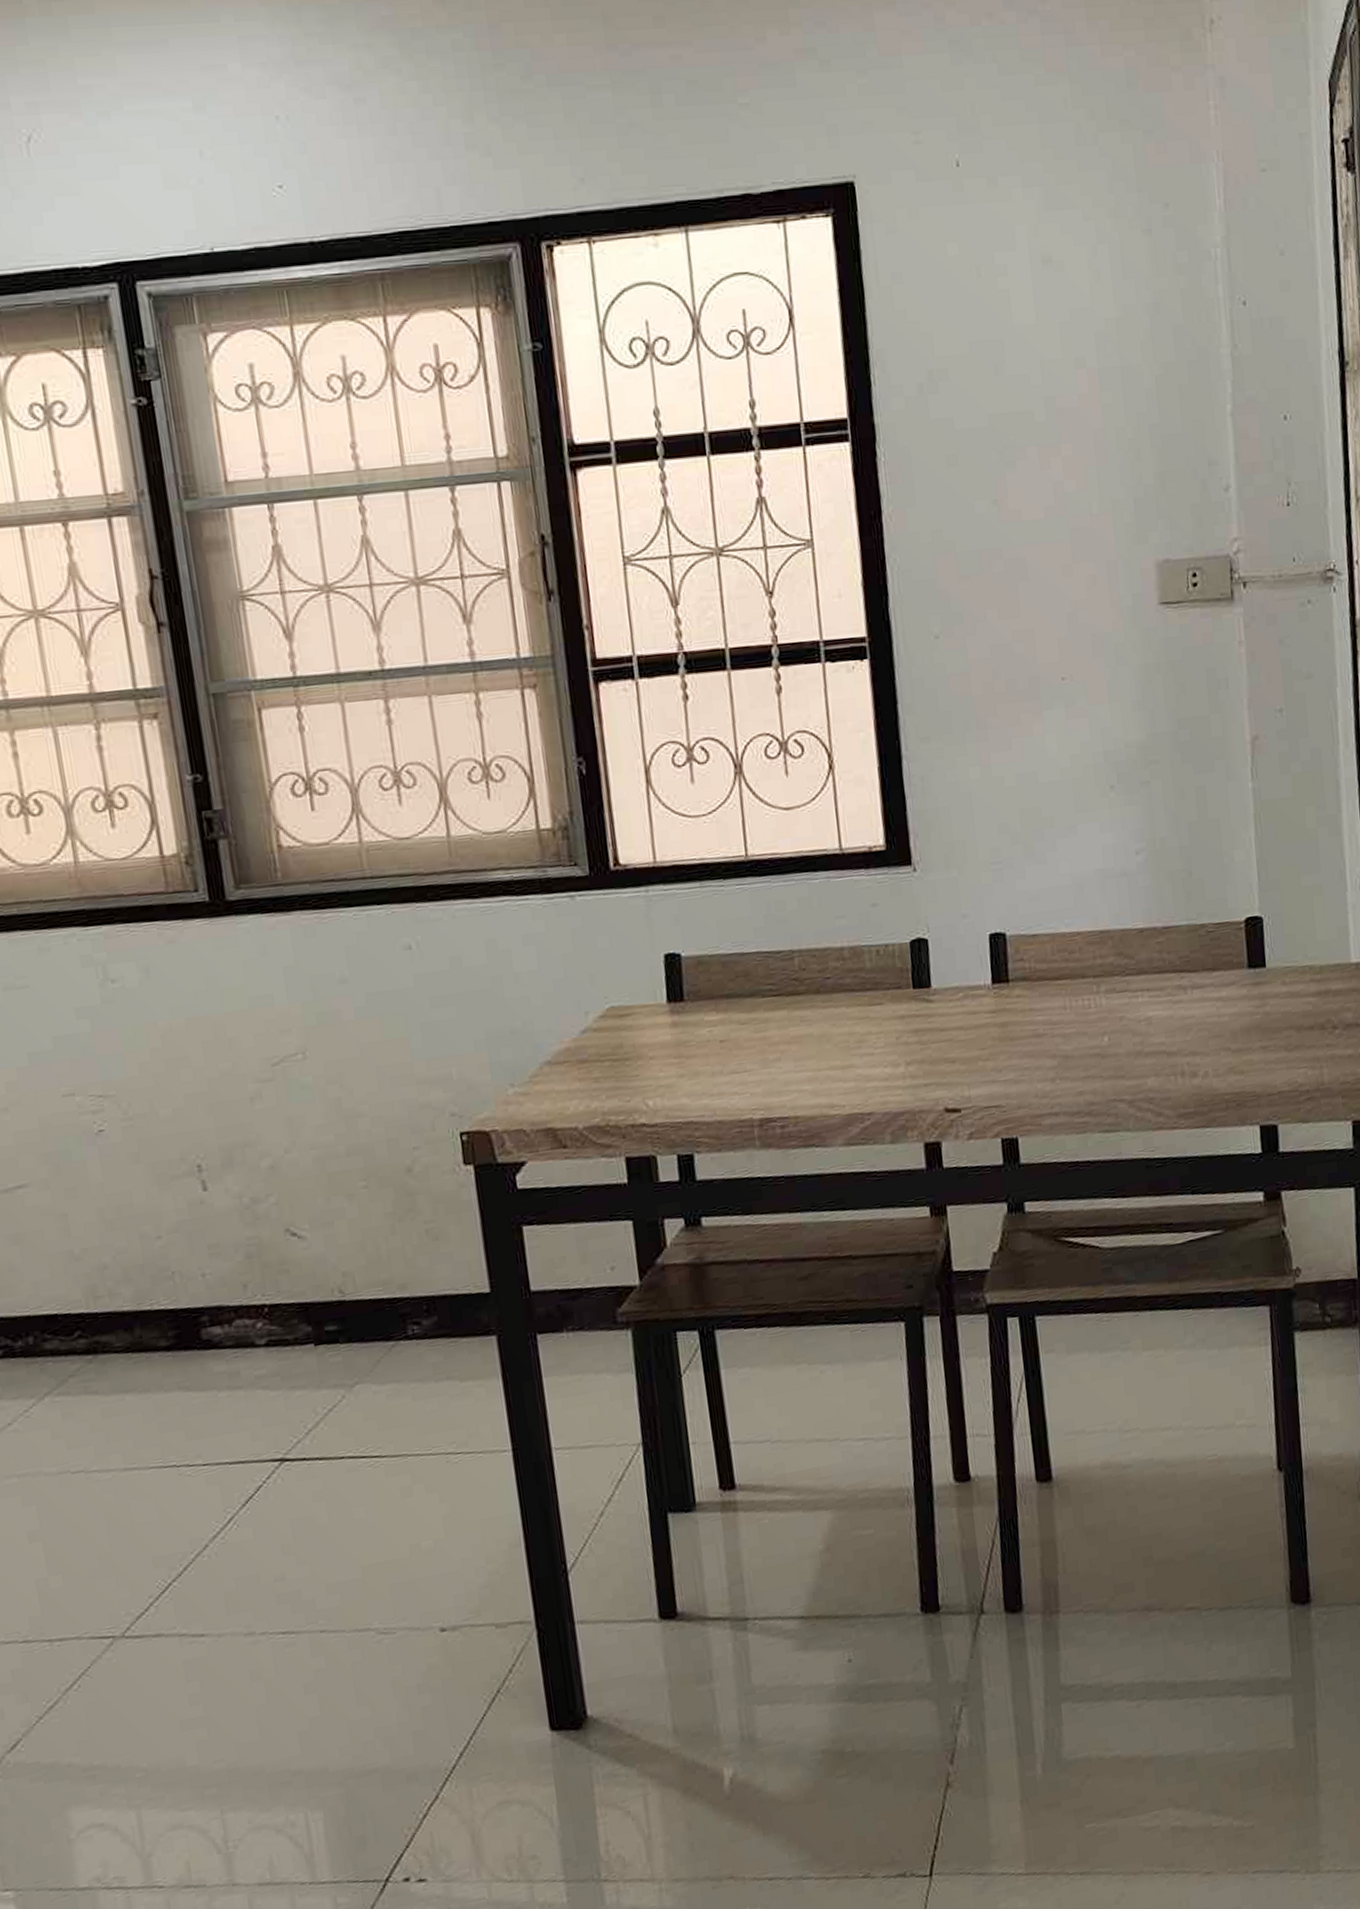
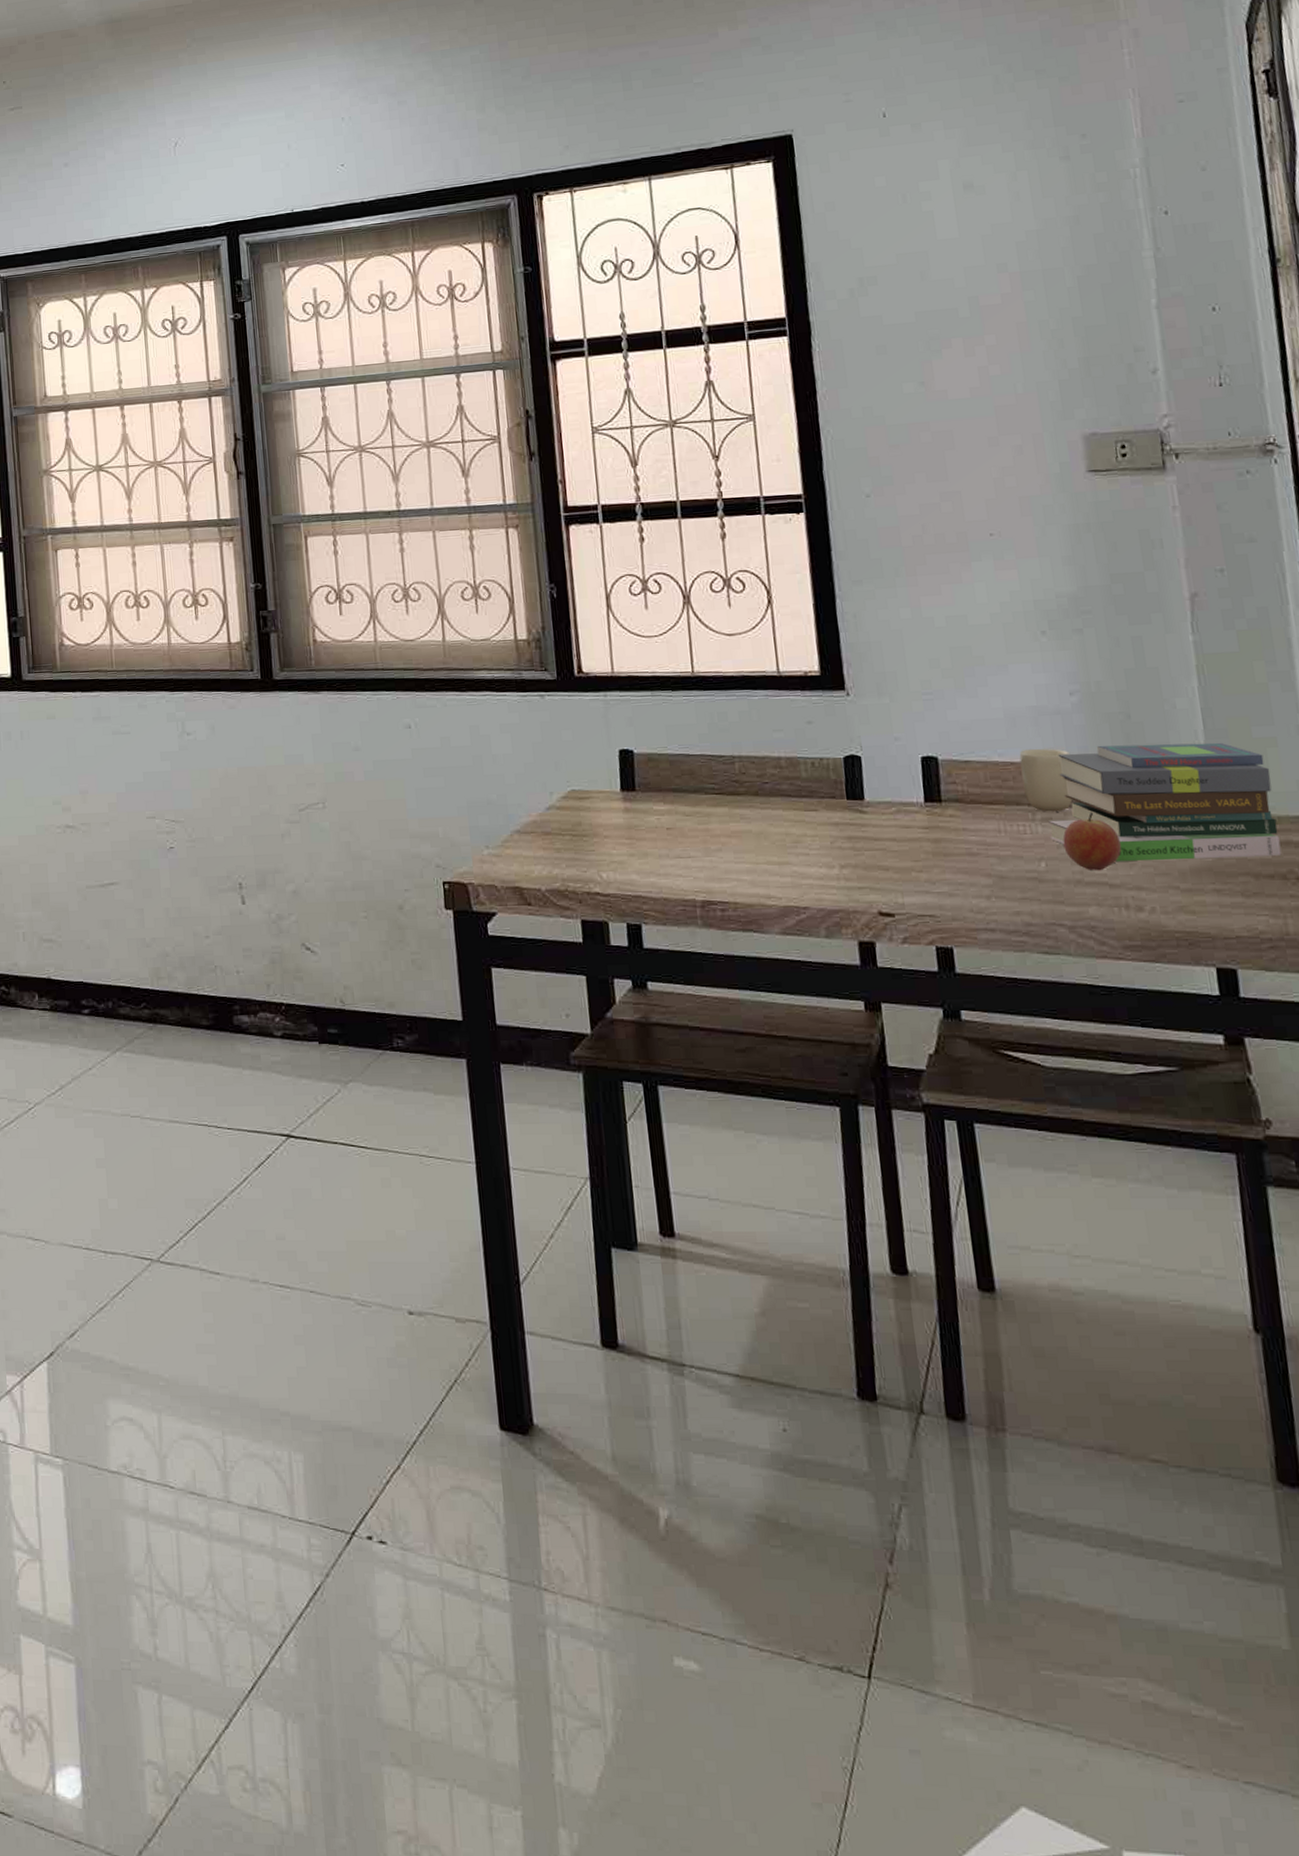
cup: none [1086,914,1136,983] -> present [1019,748,1073,812]
books: none [1112,894,1321,1029] -> present [1048,742,1282,862]
fruit: none [1125,978,1179,1040] -> present [1062,812,1122,871]

